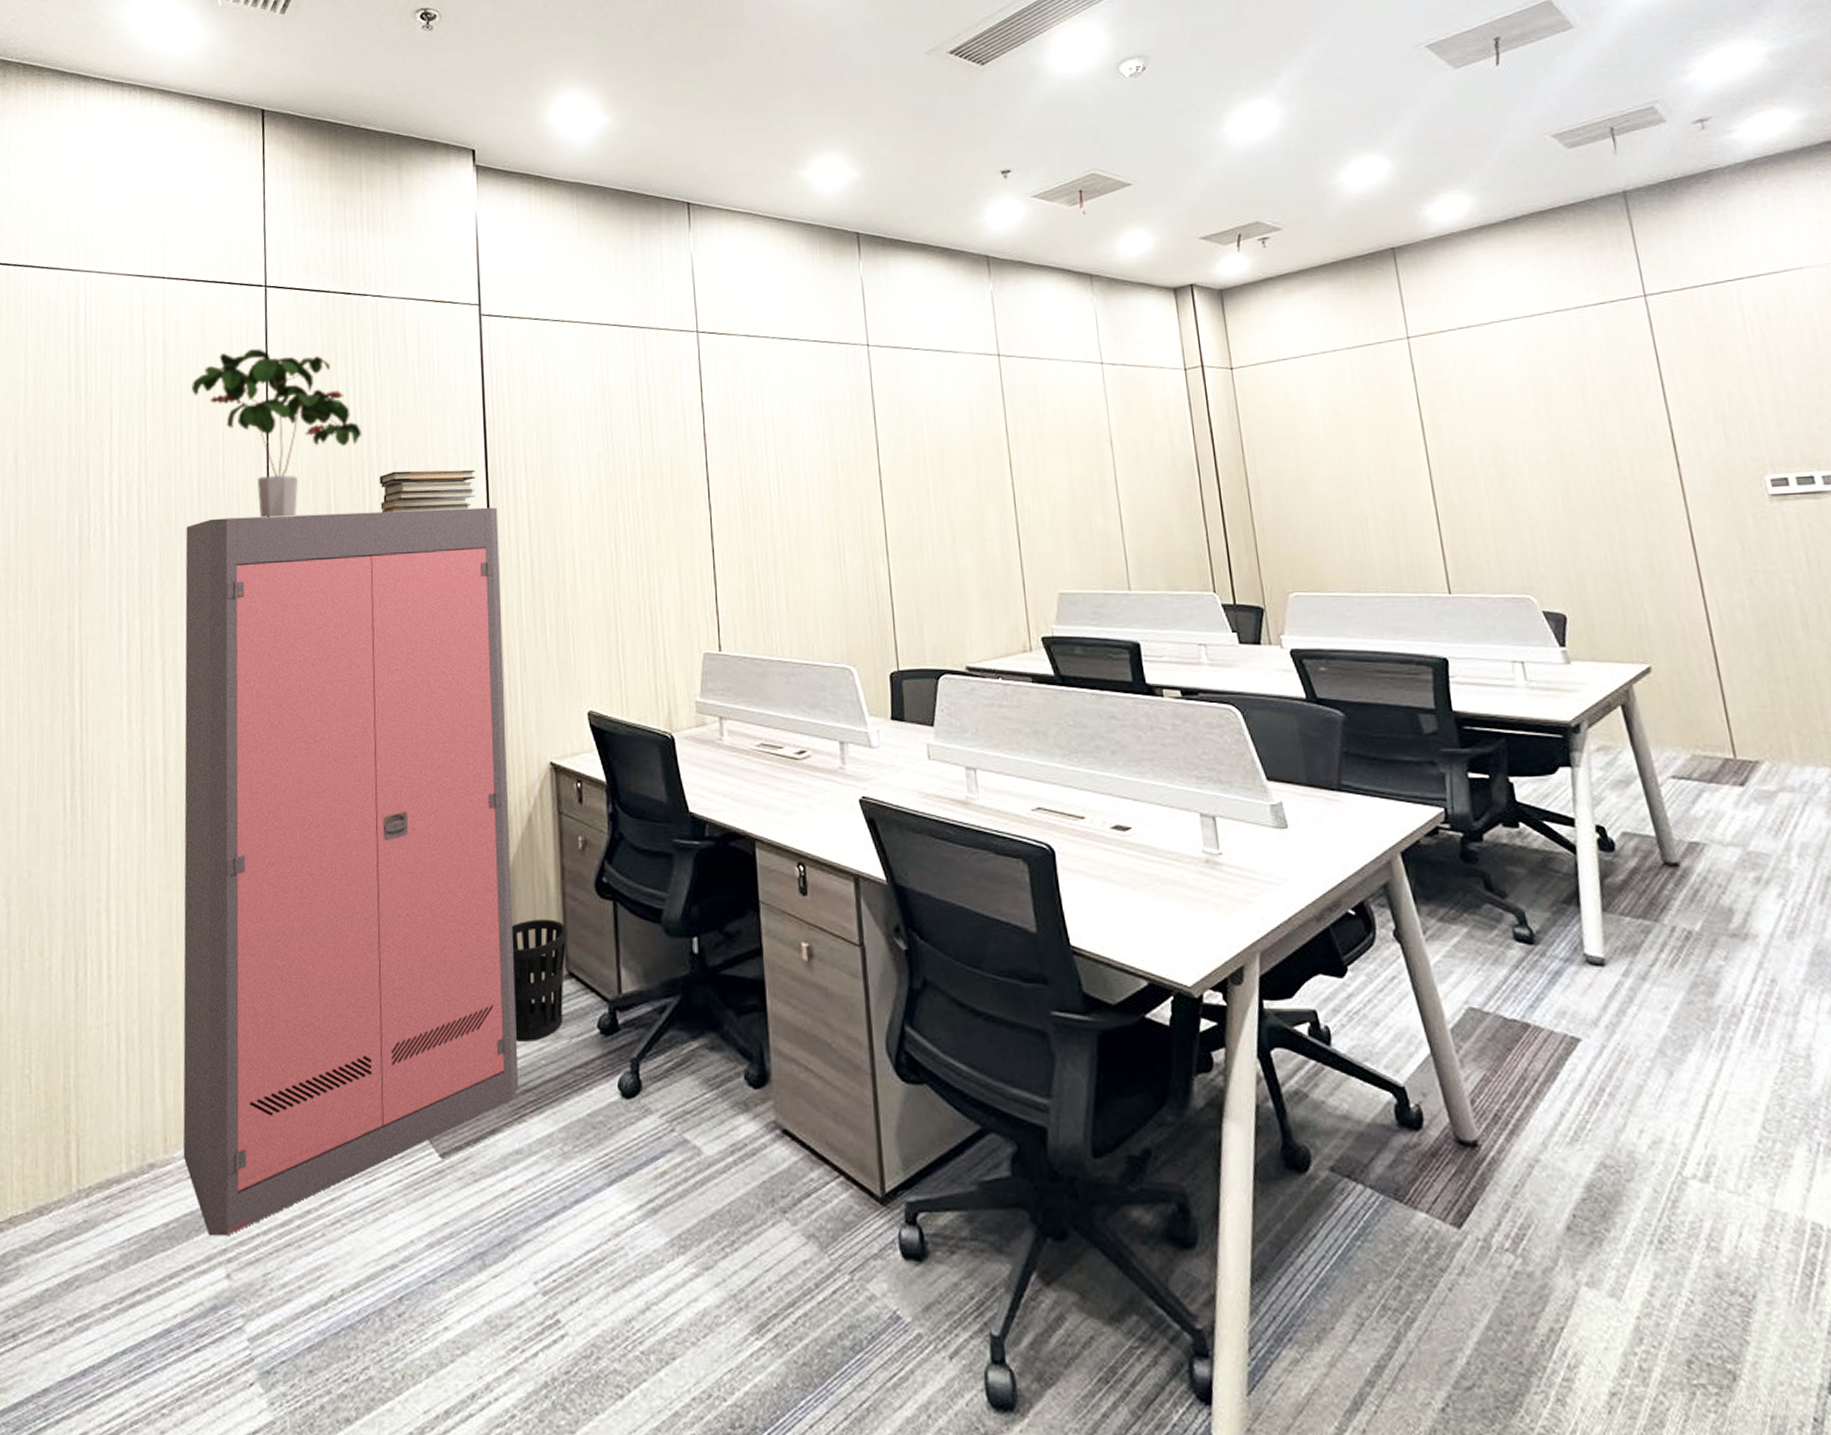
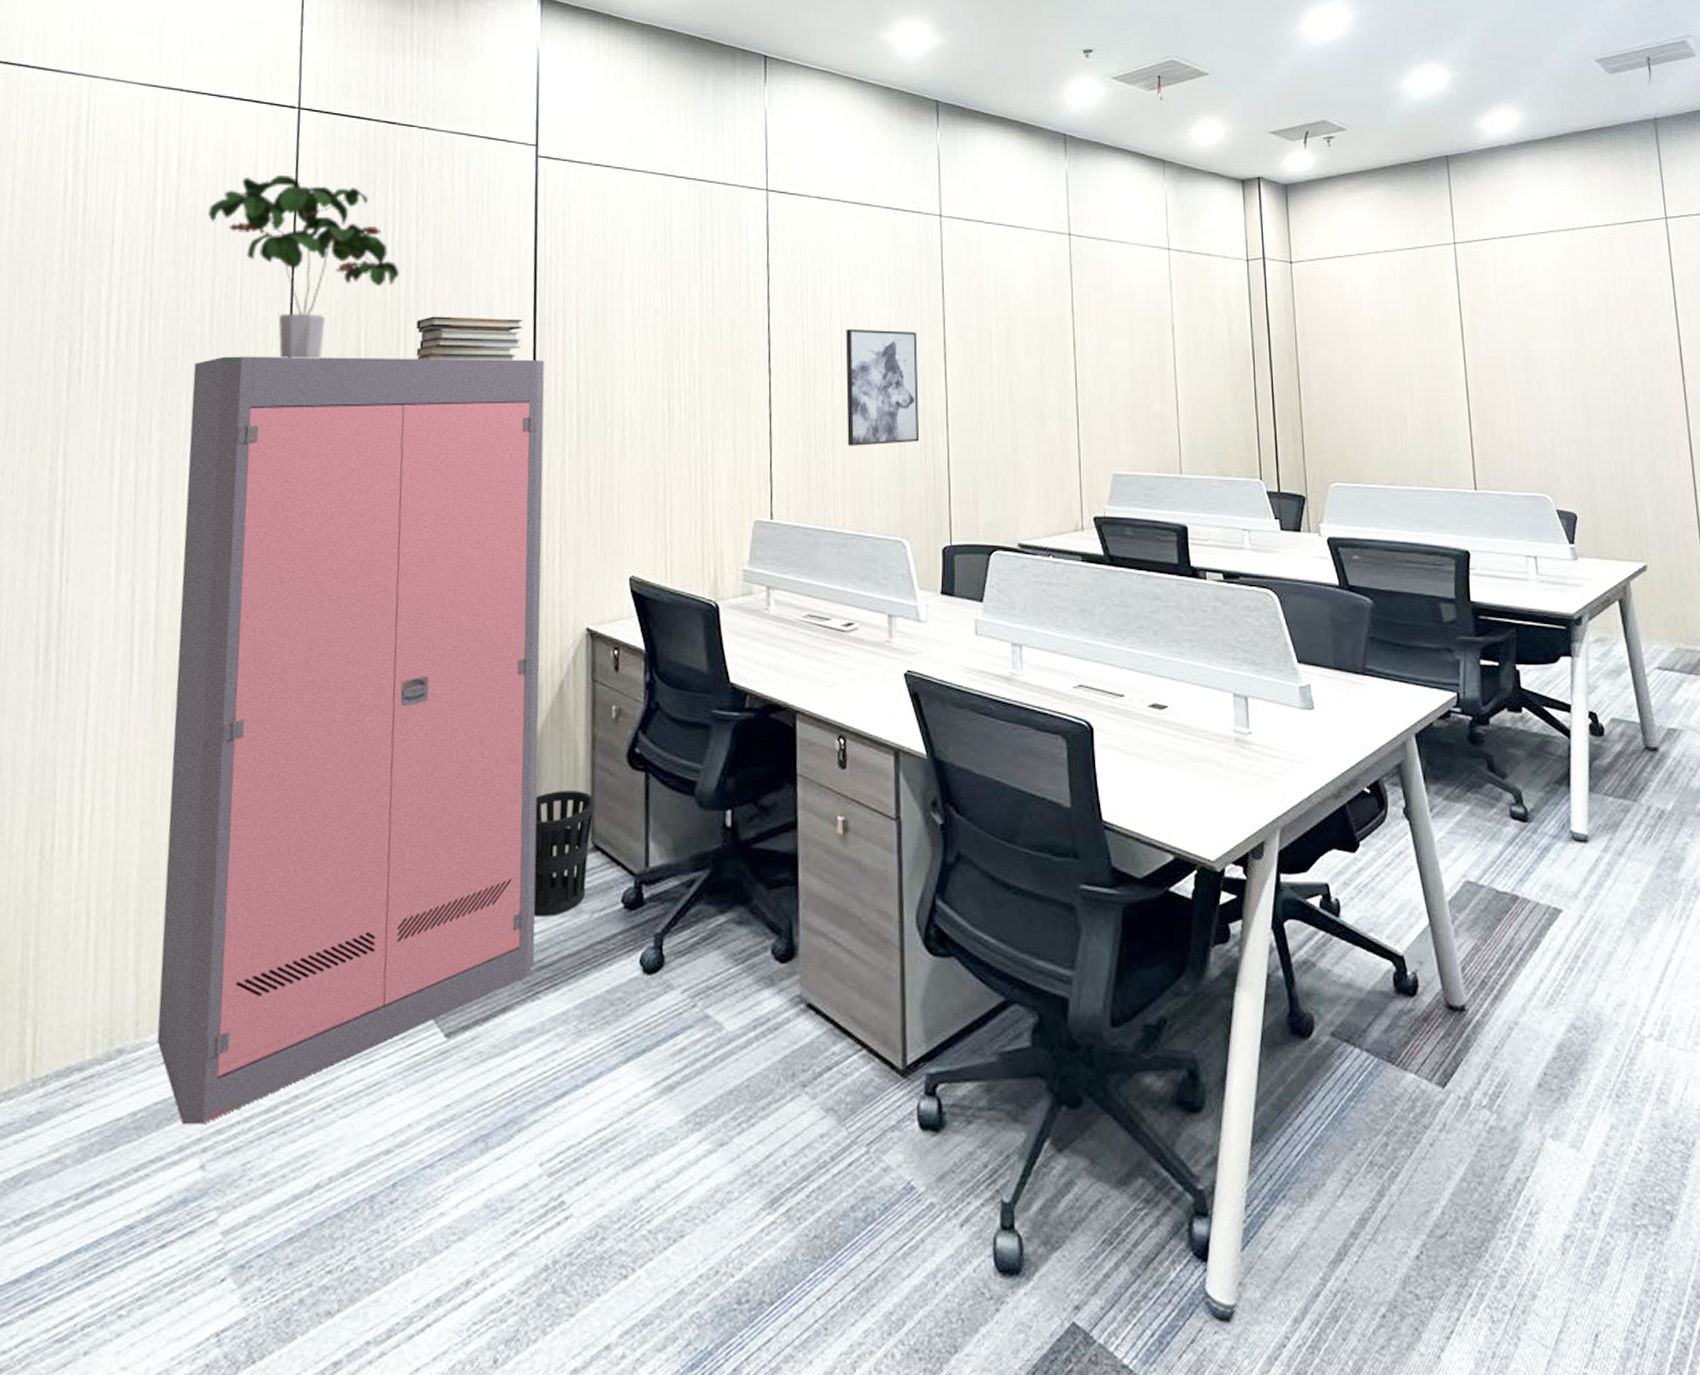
wall art: none [781,460,861,576] -> present [845,328,920,446]

